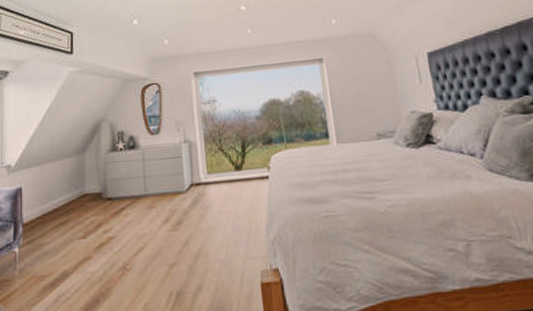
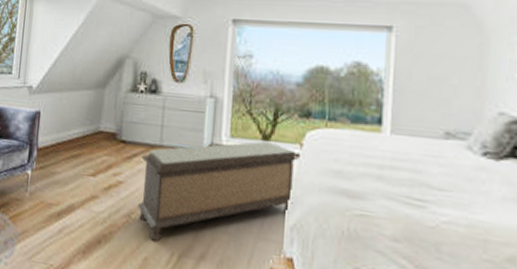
bench: none [128,170,270,287] -> present [137,141,298,242]

